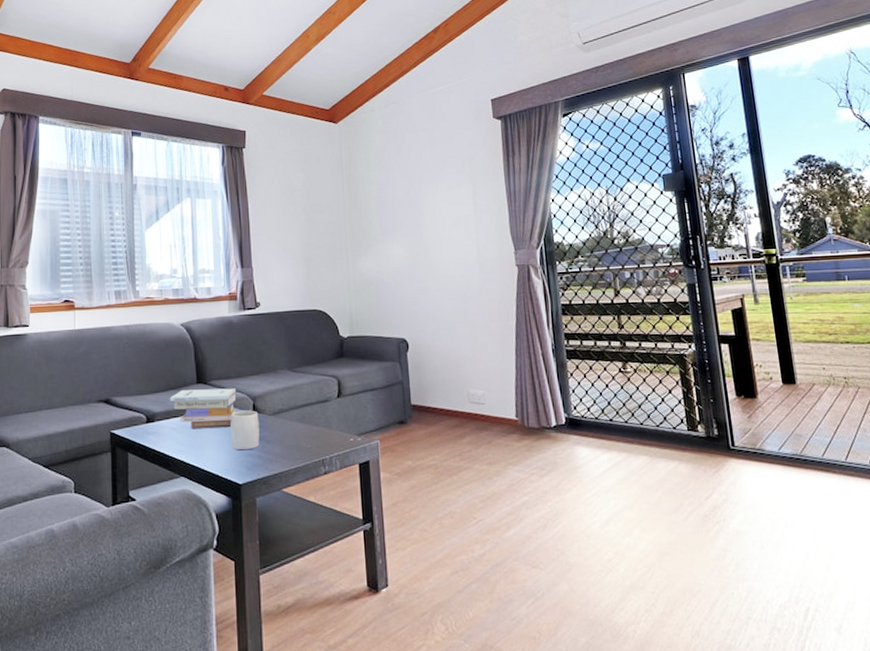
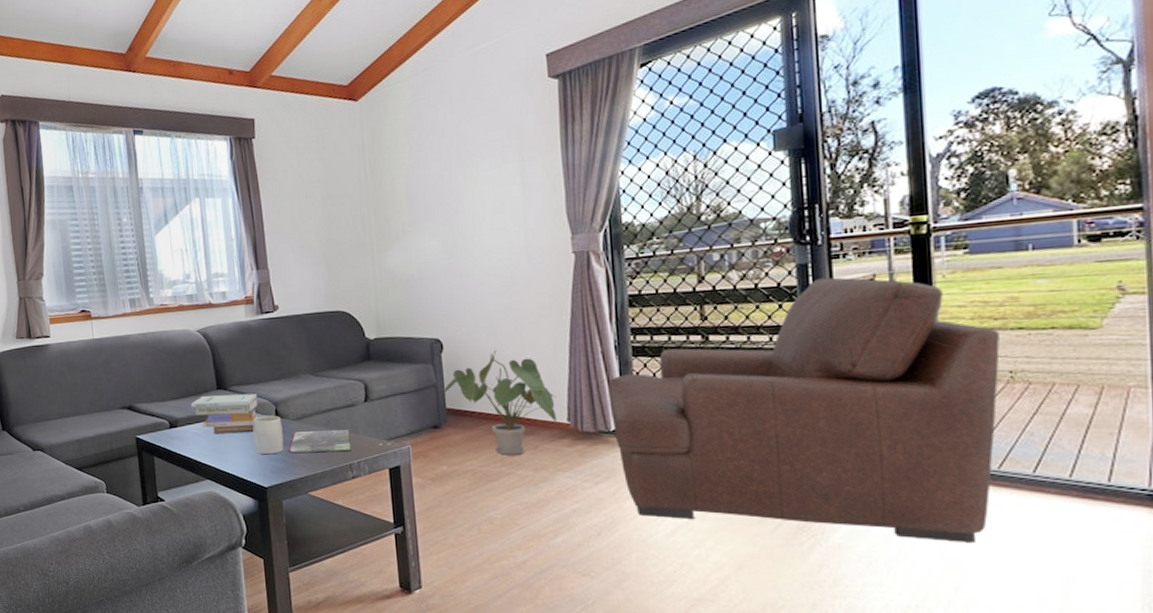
magazine: none [265,425,324,449] -> present [289,430,351,454]
house plant: none [405,351,507,451] -> present [439,350,558,456]
chair: none [548,296,843,526] -> present [608,277,1000,542]

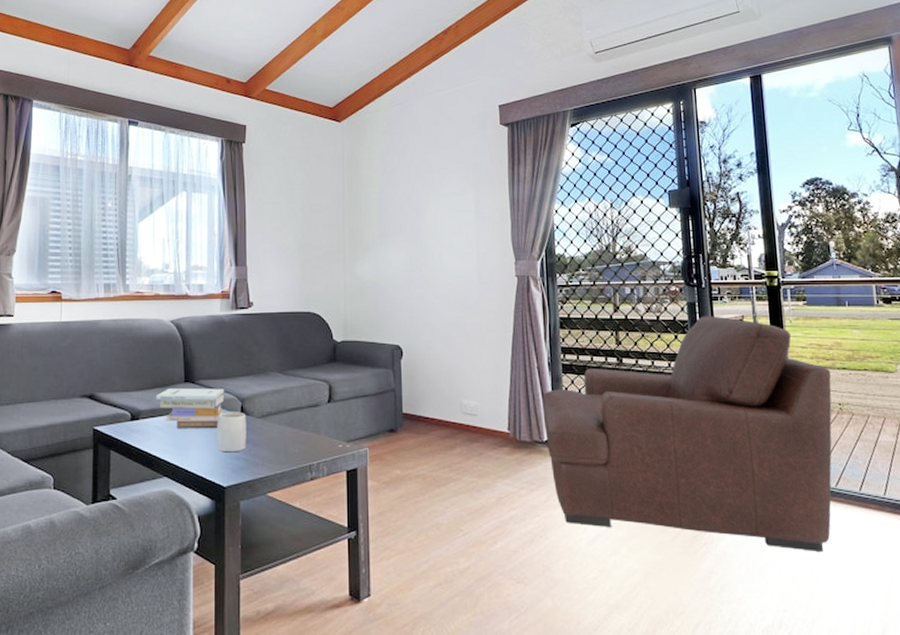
magazine: present [289,430,351,454] -> none [252,430,312,453]
house plant: present [439,350,558,456] -> none [397,360,500,462]

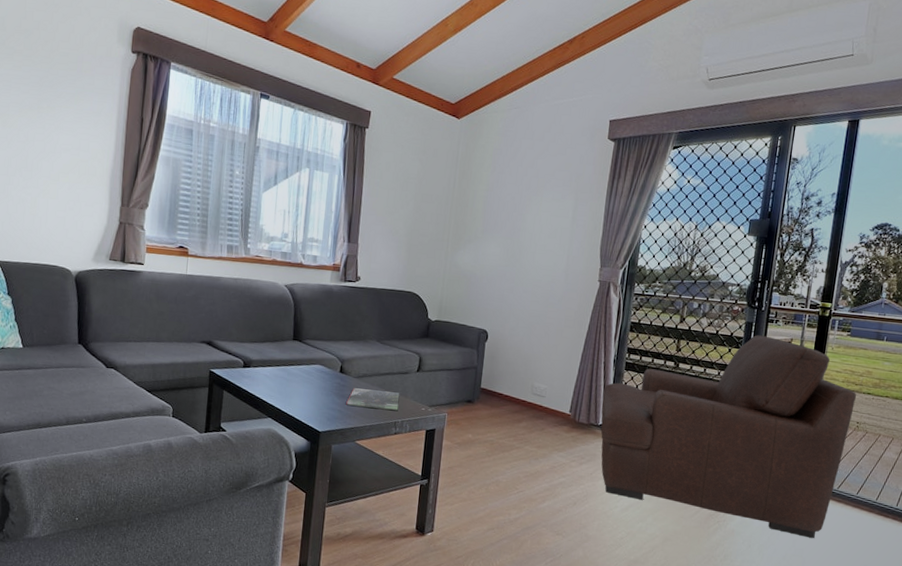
books: present [155,388,225,428] -> none [266,344,328,382]
mug: present [217,412,246,453] -> none [316,369,345,404]
magazine: none [252,430,312,453] -> present [346,388,400,412]

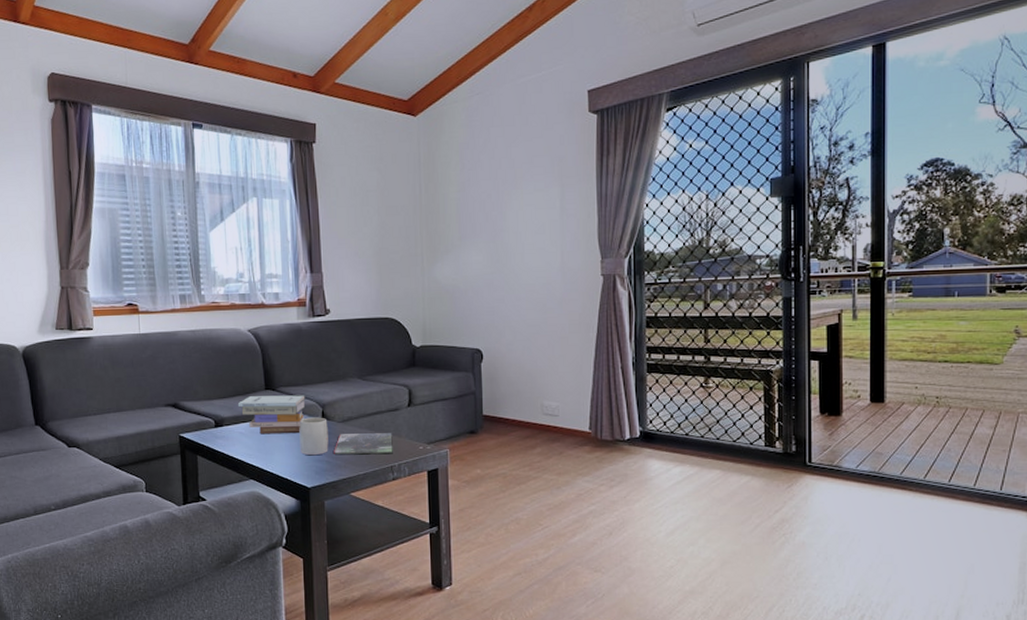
books: none [266,344,328,382] -> present [237,395,306,433]
mug: none [316,369,345,404] -> present [299,417,329,456]
chair: present [600,335,856,538] -> none [625,310,930,540]

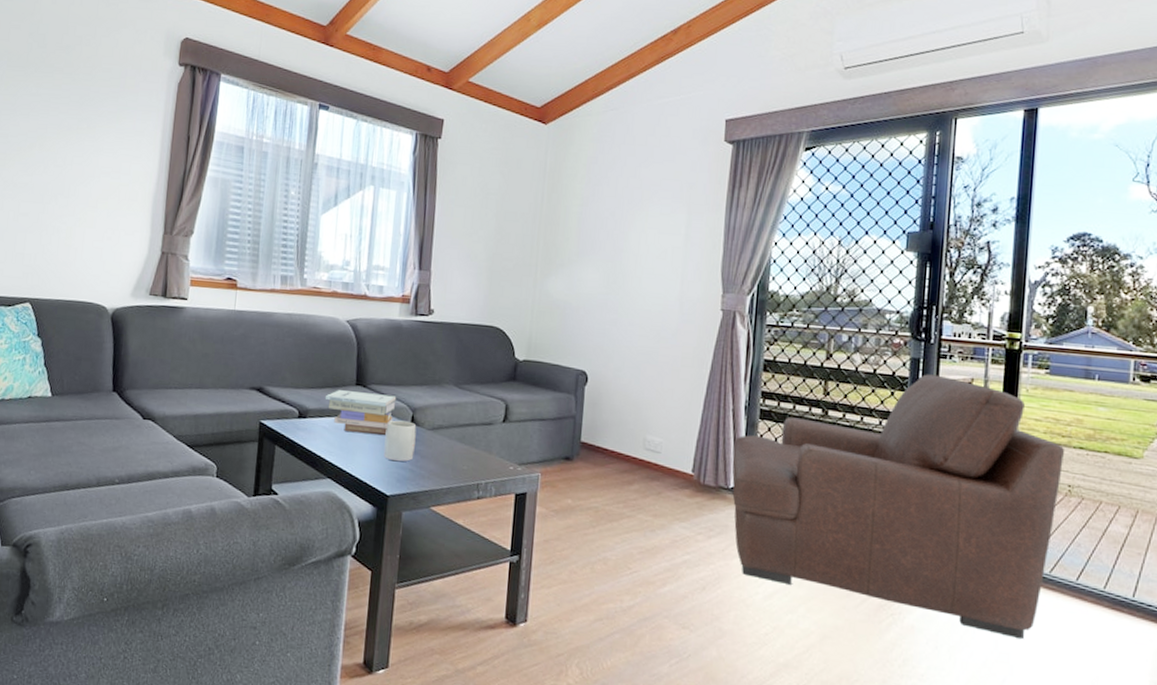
magazine: present [334,433,393,455] -> none [418,442,483,471]
chair: none [625,310,930,540] -> present [732,374,1064,638]

